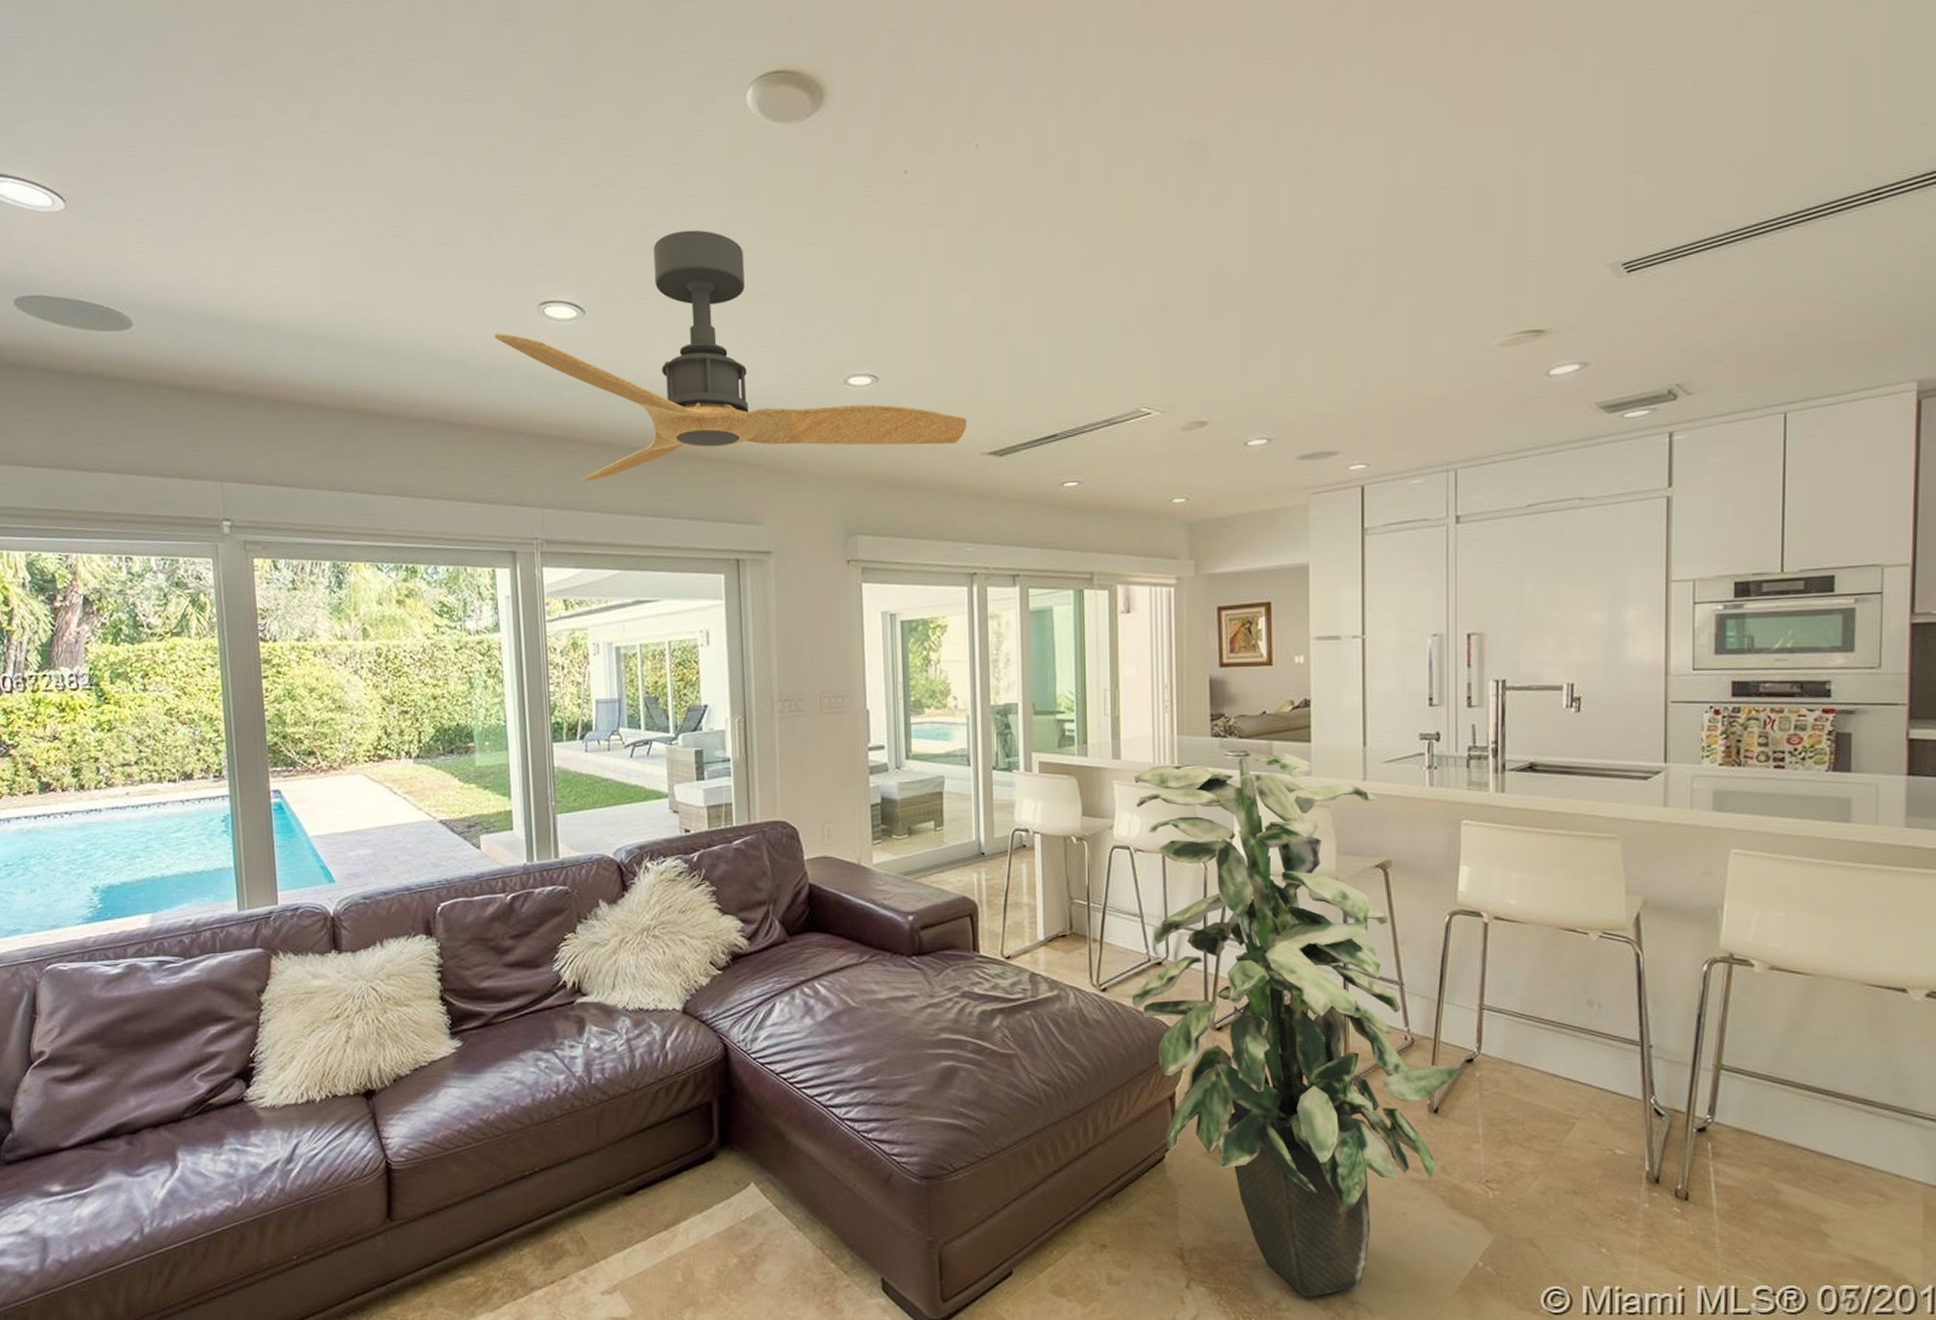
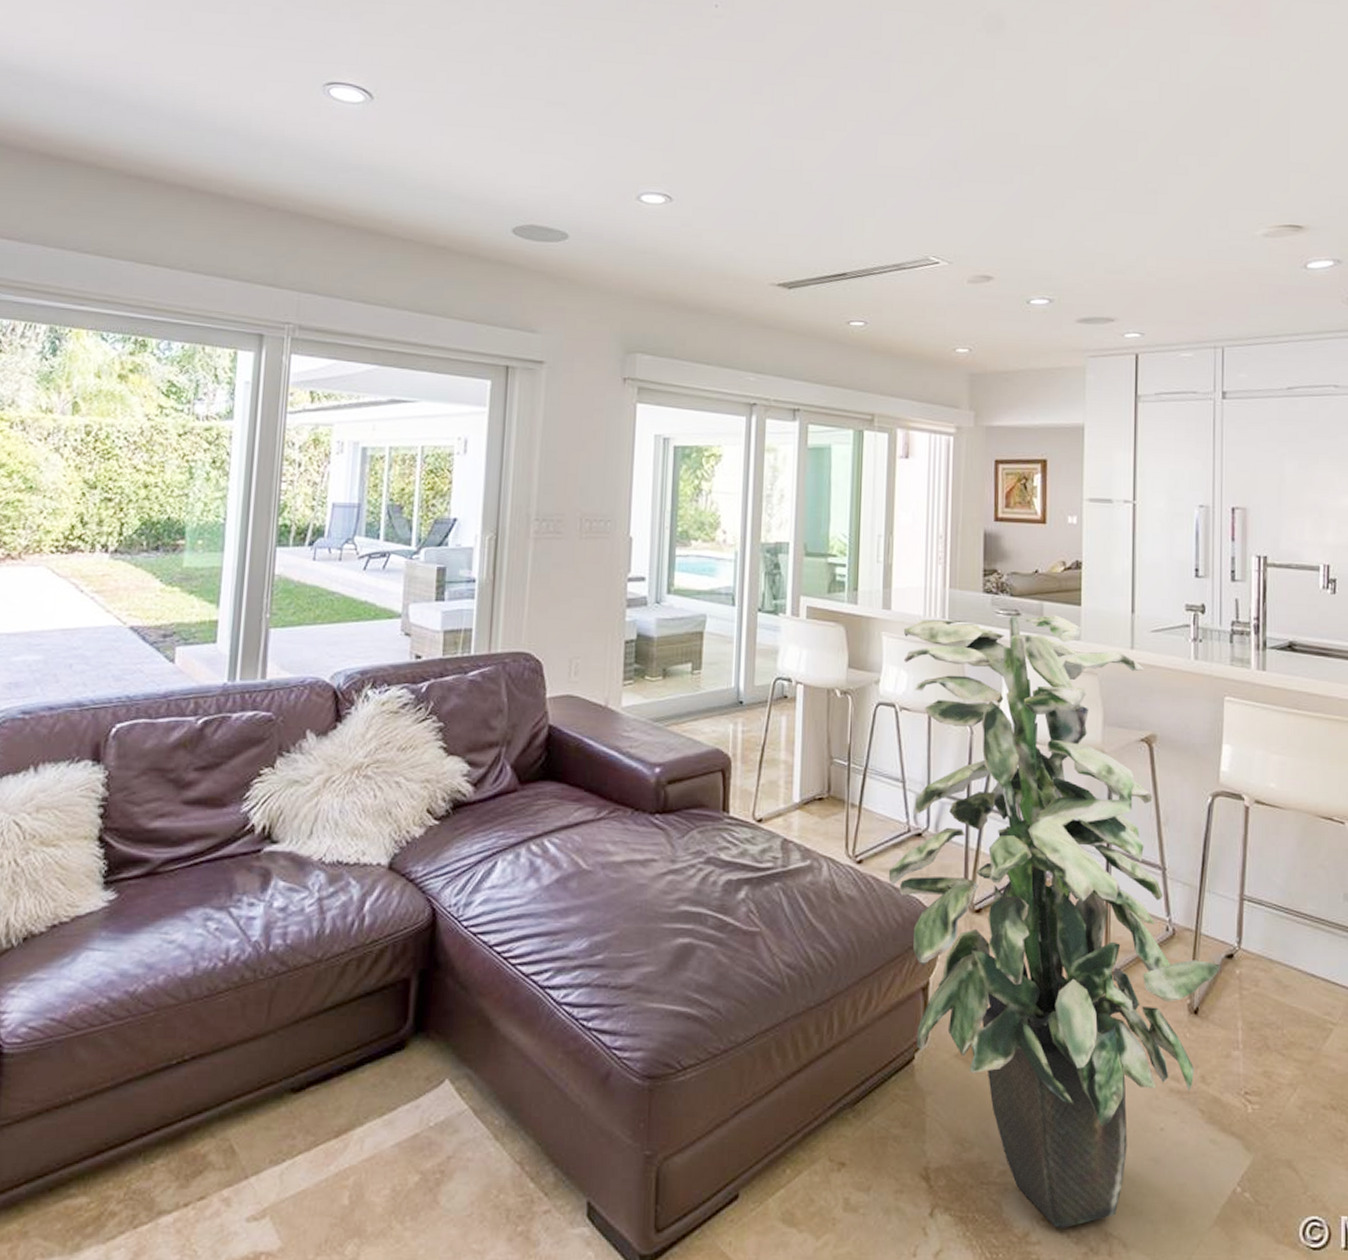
ceiling fan: present [495,230,968,482] -> none [272,31,759,271]

